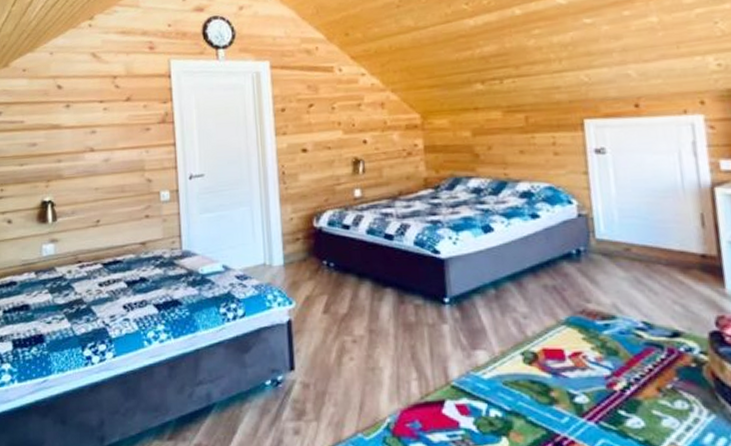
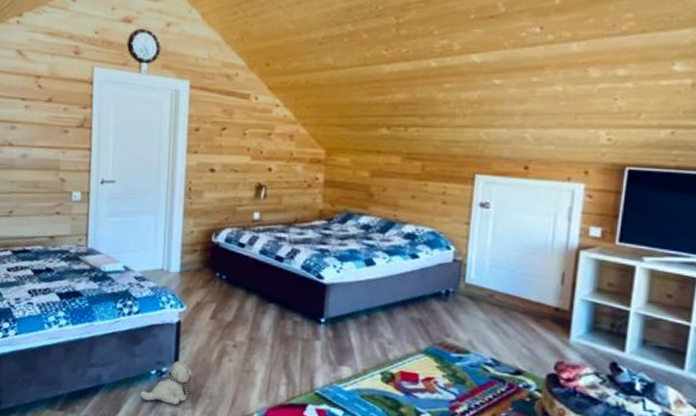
plush toy: none [256,366,312,418] -> present [140,361,192,405]

